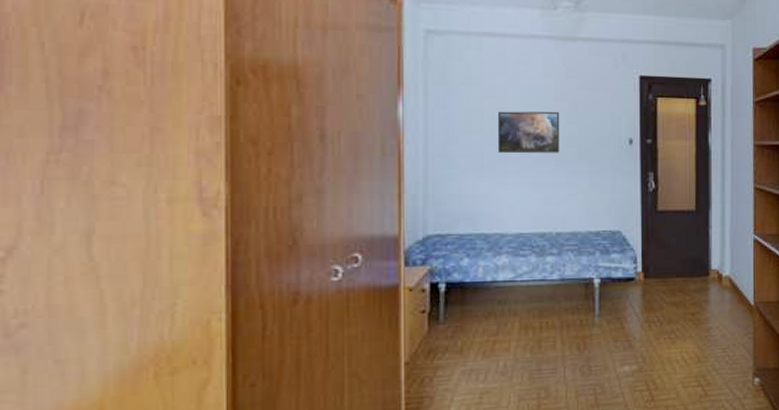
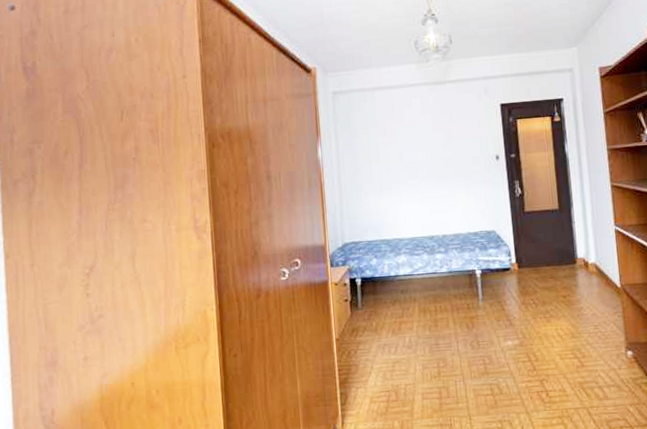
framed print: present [497,111,560,154] -> none [389,140,440,177]

